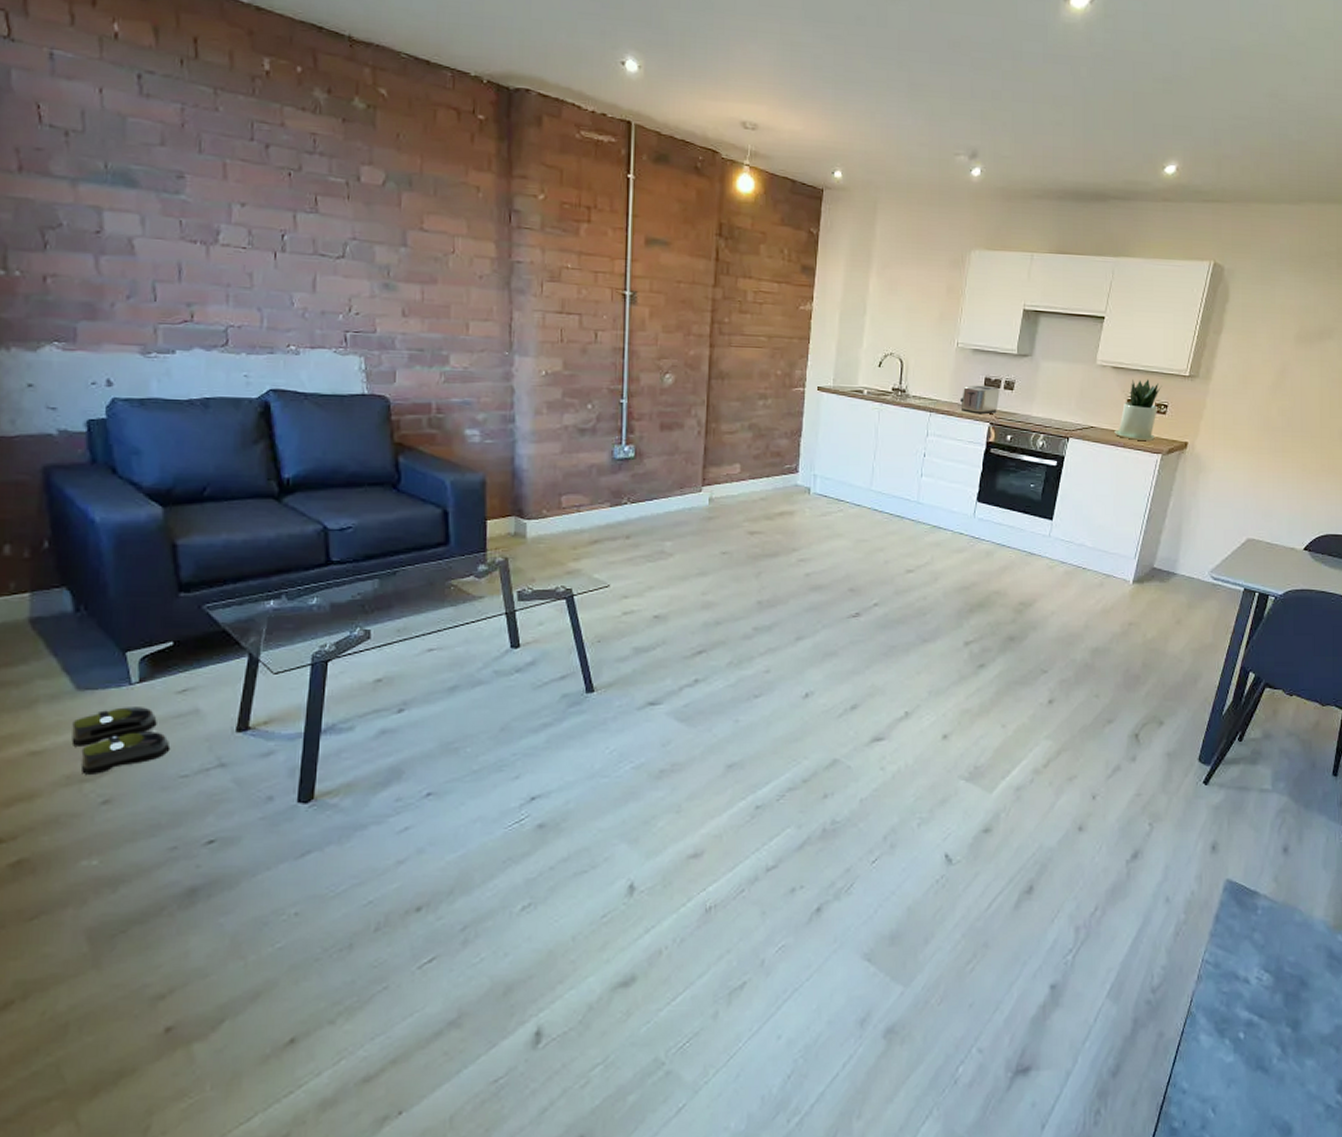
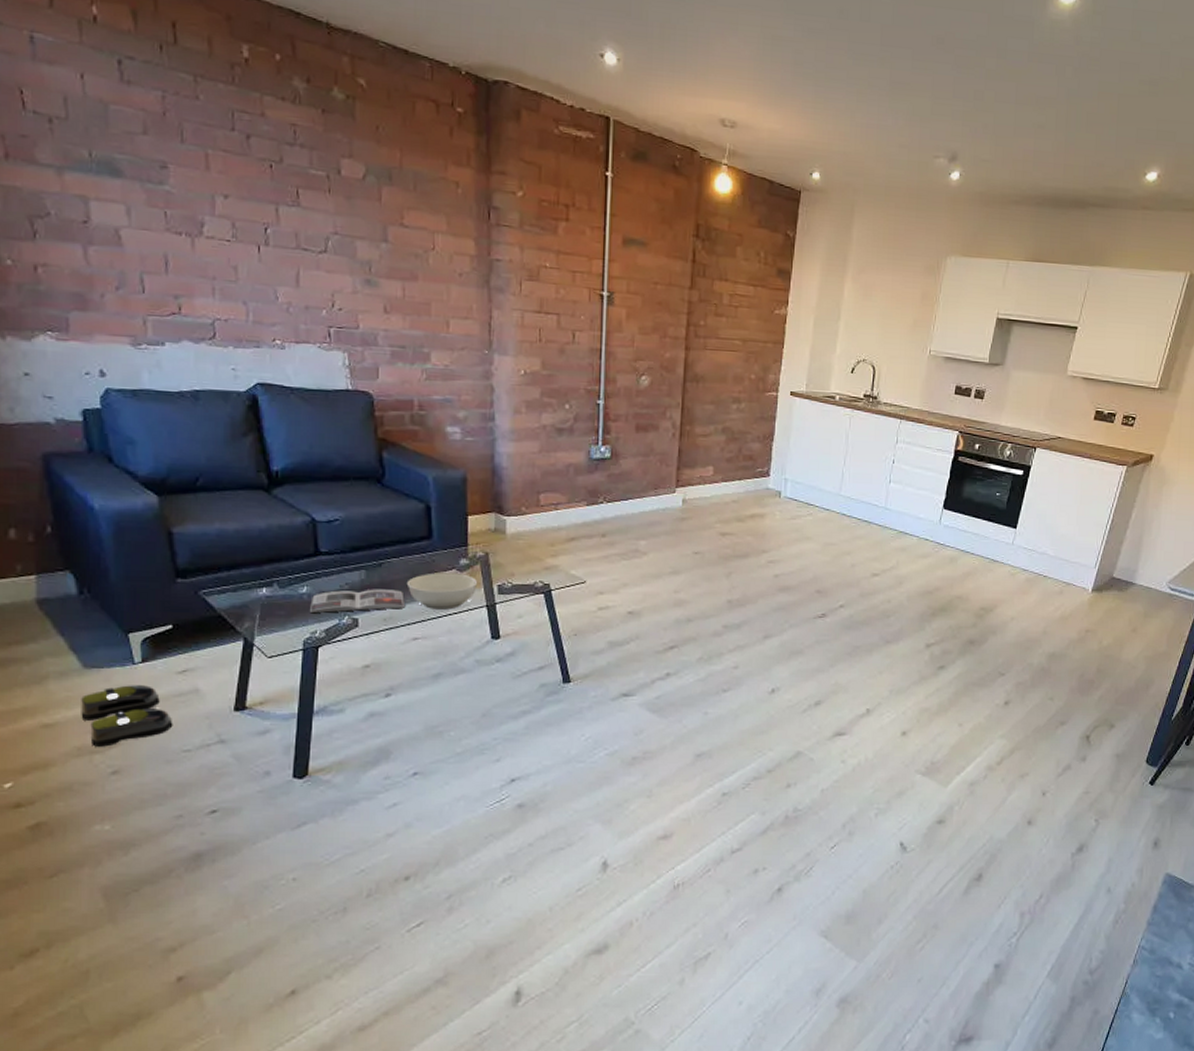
magazine: none [318,598,420,626] -> present [309,589,405,614]
bowl: none [422,580,497,618] -> present [406,573,478,610]
toaster: present [960,385,1000,415] -> none [930,393,970,423]
planter: present [1115,379,1162,442] -> none [1081,390,1131,453]

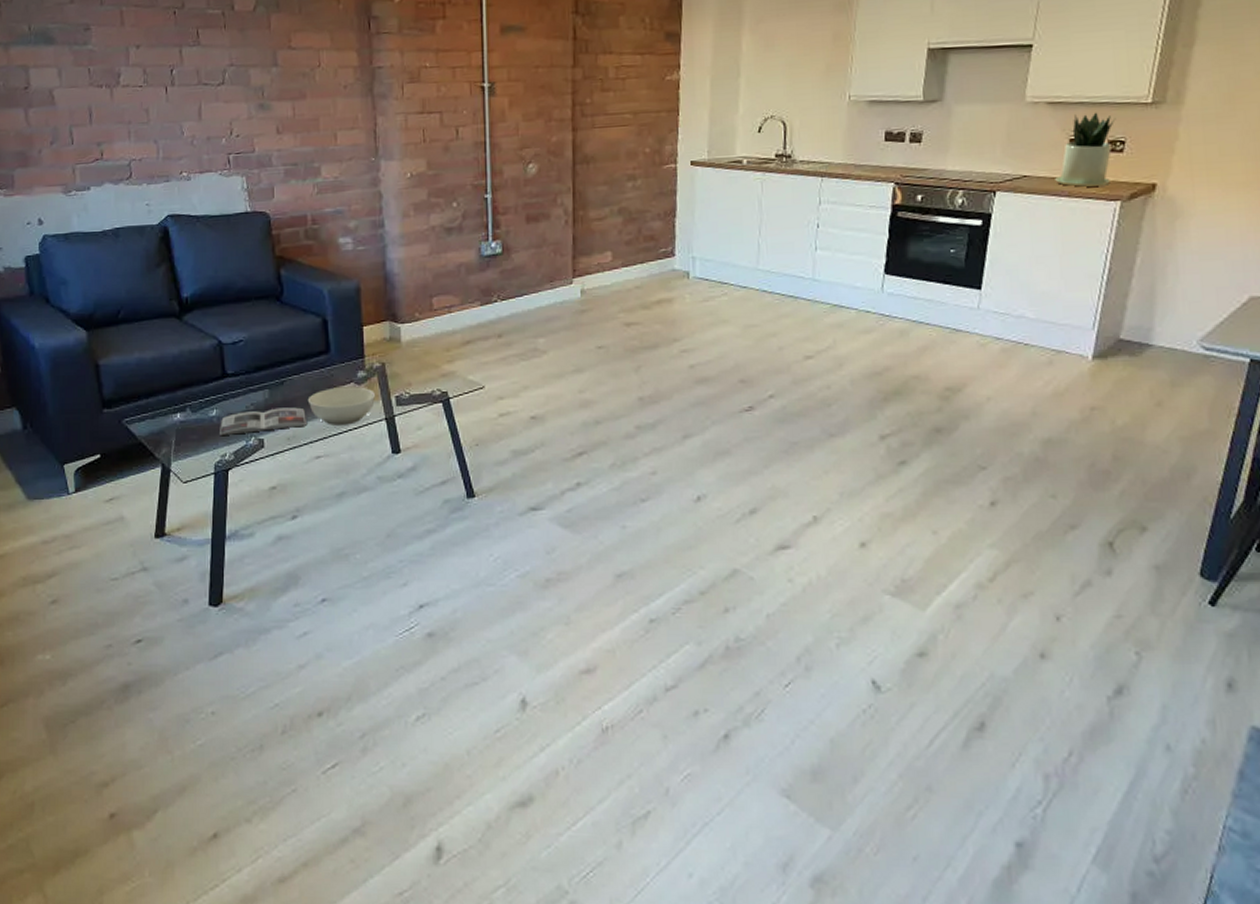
slippers: present [81,685,172,747] -> none [26,515,101,576]
planter: none [1081,390,1131,453] -> present [1055,112,1116,188]

